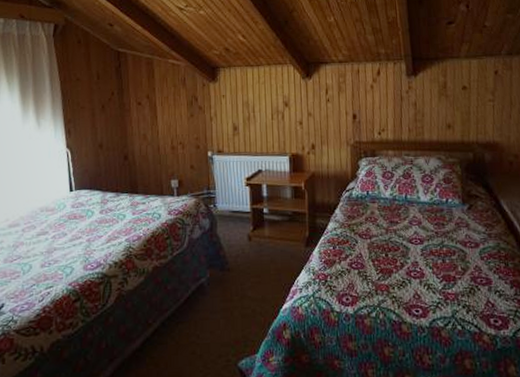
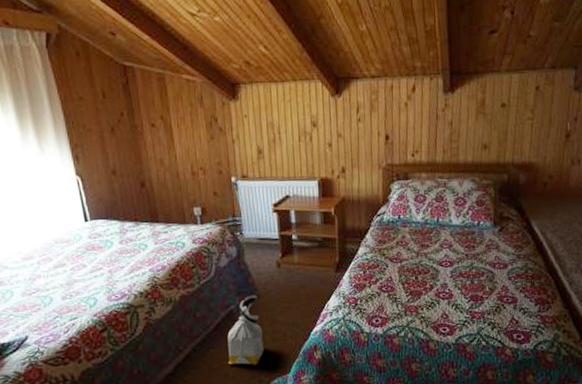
bag: none [195,268,233,343] -> present [227,294,265,366]

